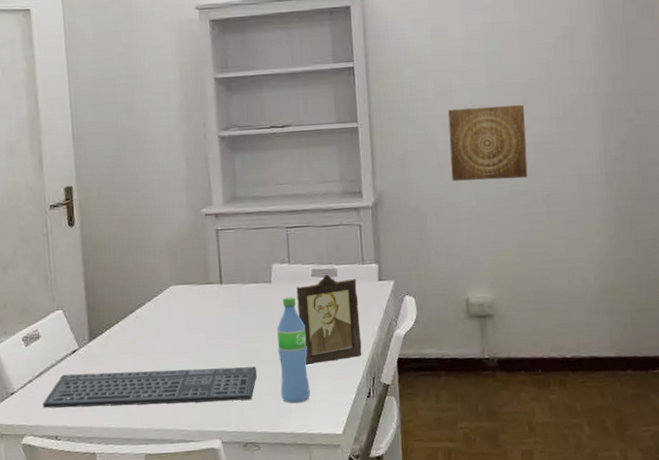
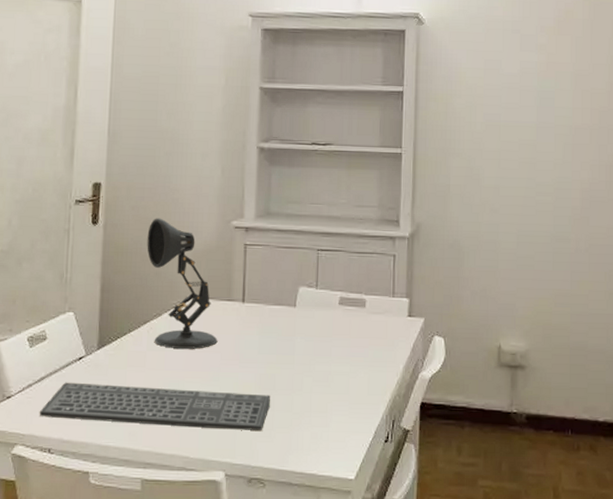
desk lamp: none [122,213,201,334] -> present [147,218,218,349]
water bottle: present [276,297,310,404] -> none [293,324,327,440]
photo frame: present [296,274,362,366] -> none [320,303,385,400]
wall art: present [448,104,528,181] -> none [494,145,573,225]

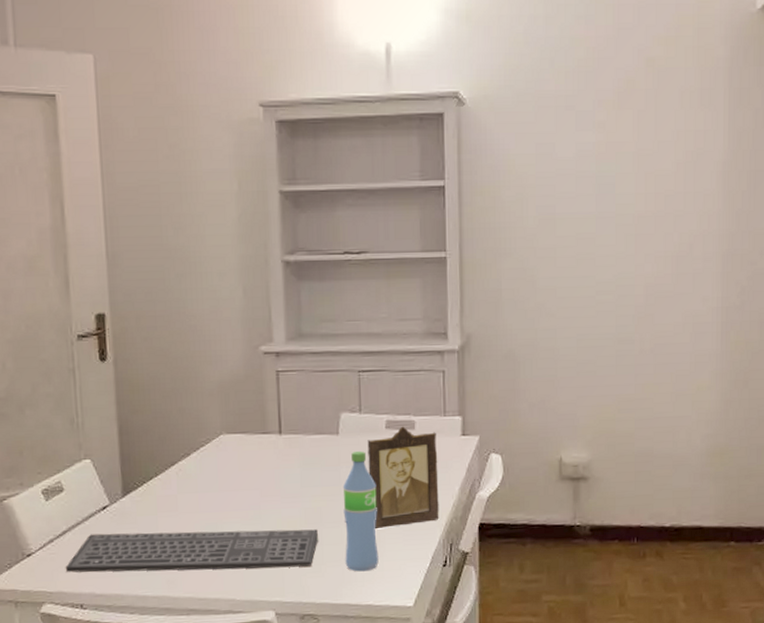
desk lamp: present [147,218,218,349] -> none [165,348,256,489]
water bottle: none [293,324,327,440] -> present [342,451,379,572]
photo frame: none [320,303,385,400] -> present [367,426,439,530]

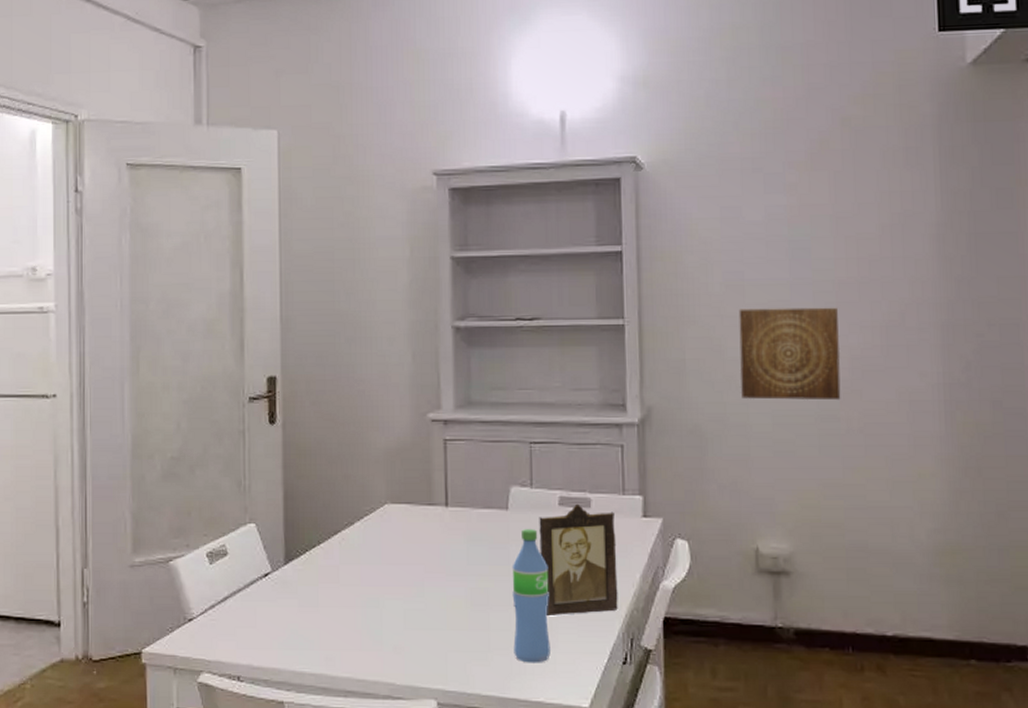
keyboard: present [65,529,319,573] -> none [224,602,486,653]
wall art: none [550,239,636,325] -> present [739,307,841,401]

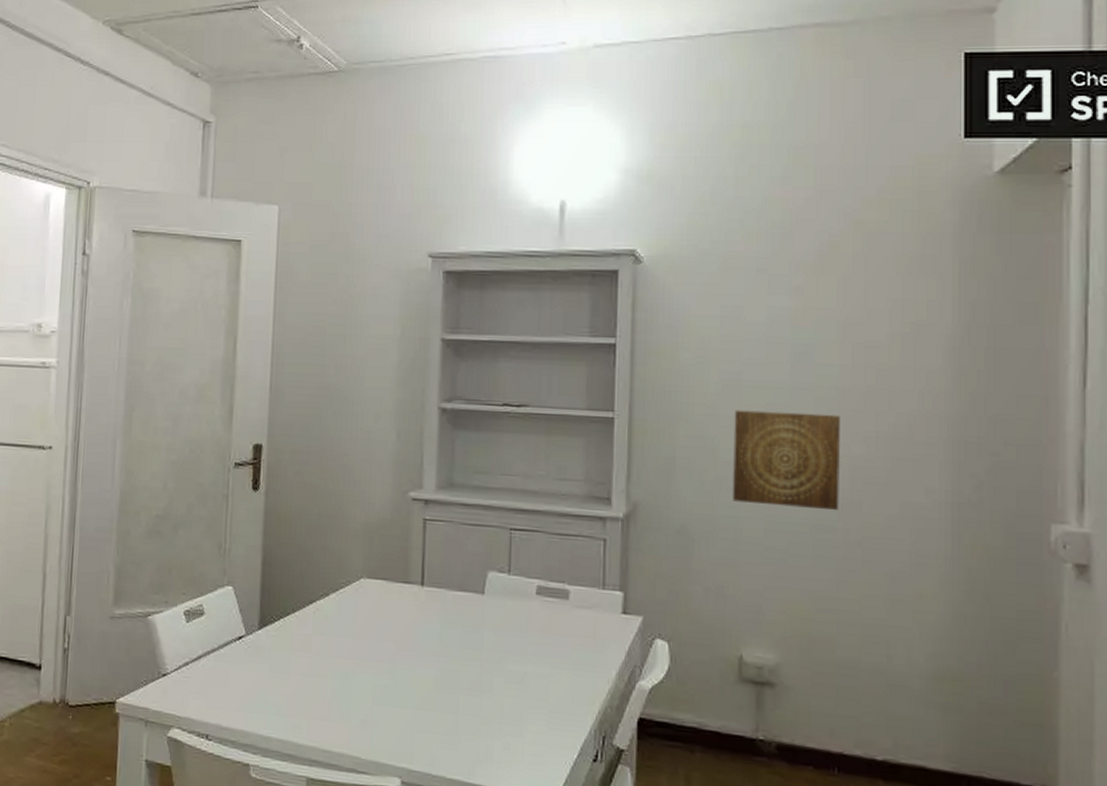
water bottle: present [512,529,551,663] -> none [481,615,522,752]
photo frame: present [539,503,618,617] -> none [514,594,594,707]

